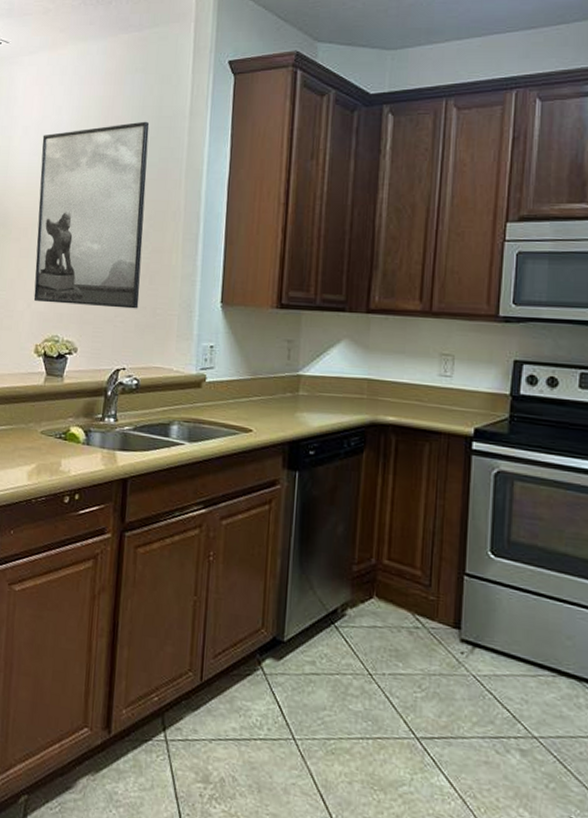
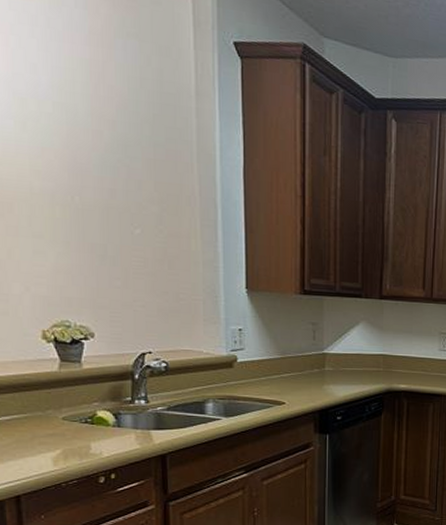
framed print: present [33,121,150,309] -> none [16,95,159,294]

